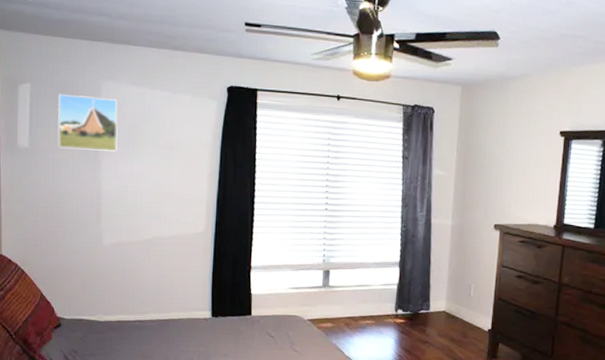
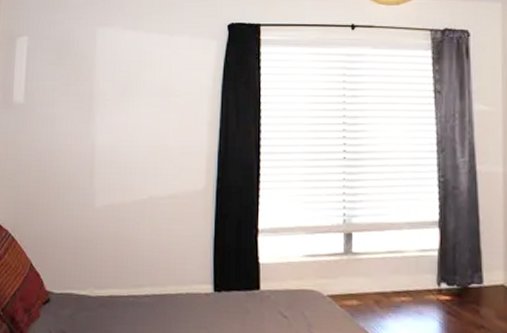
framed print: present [57,93,118,152] -> none [52,44,113,102]

